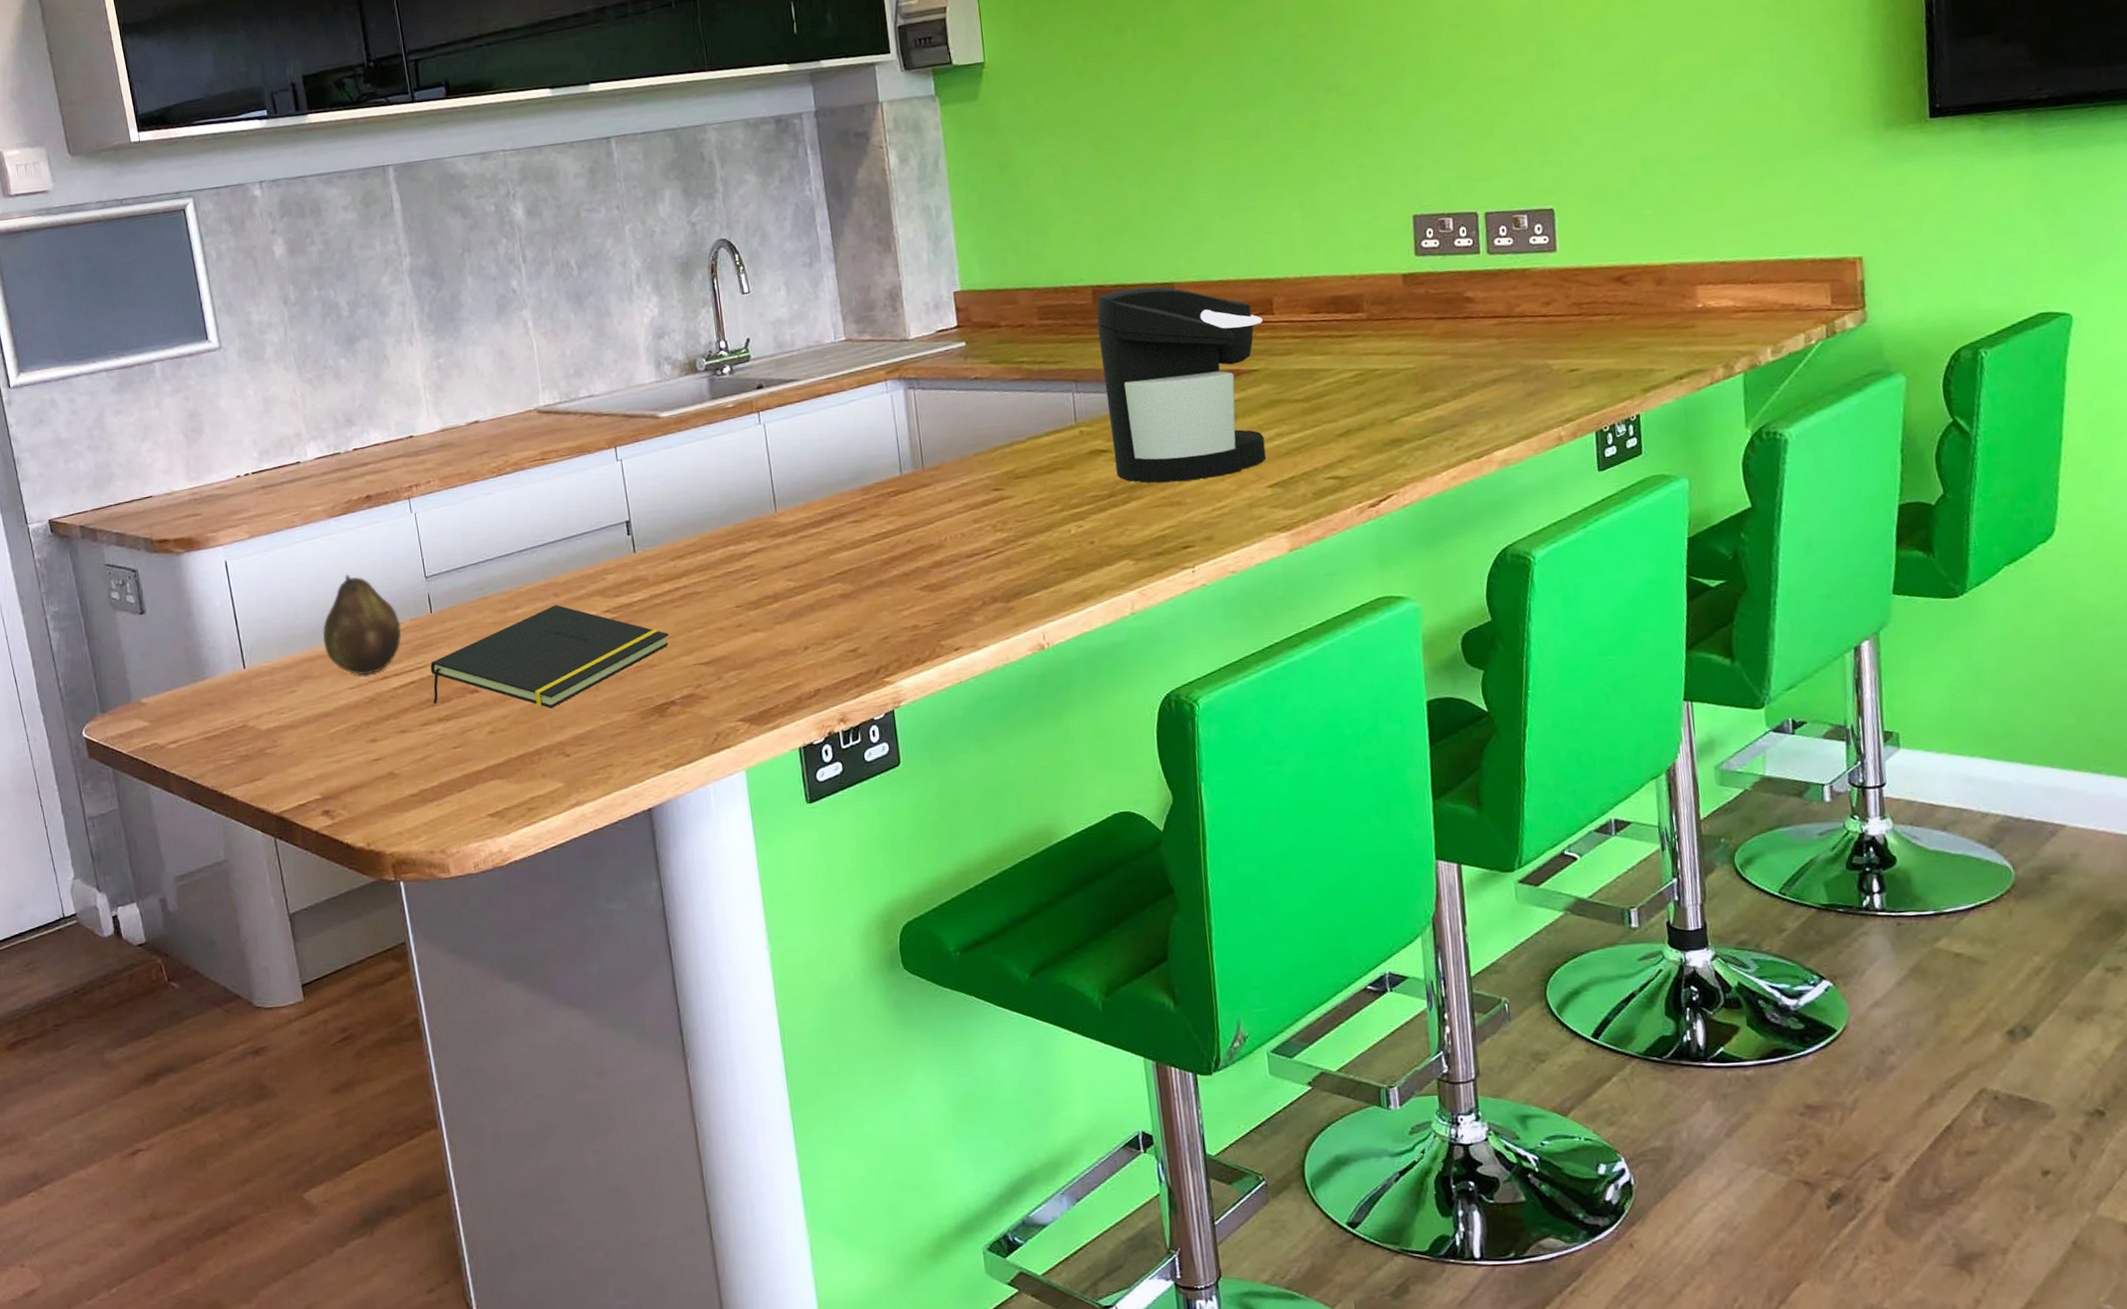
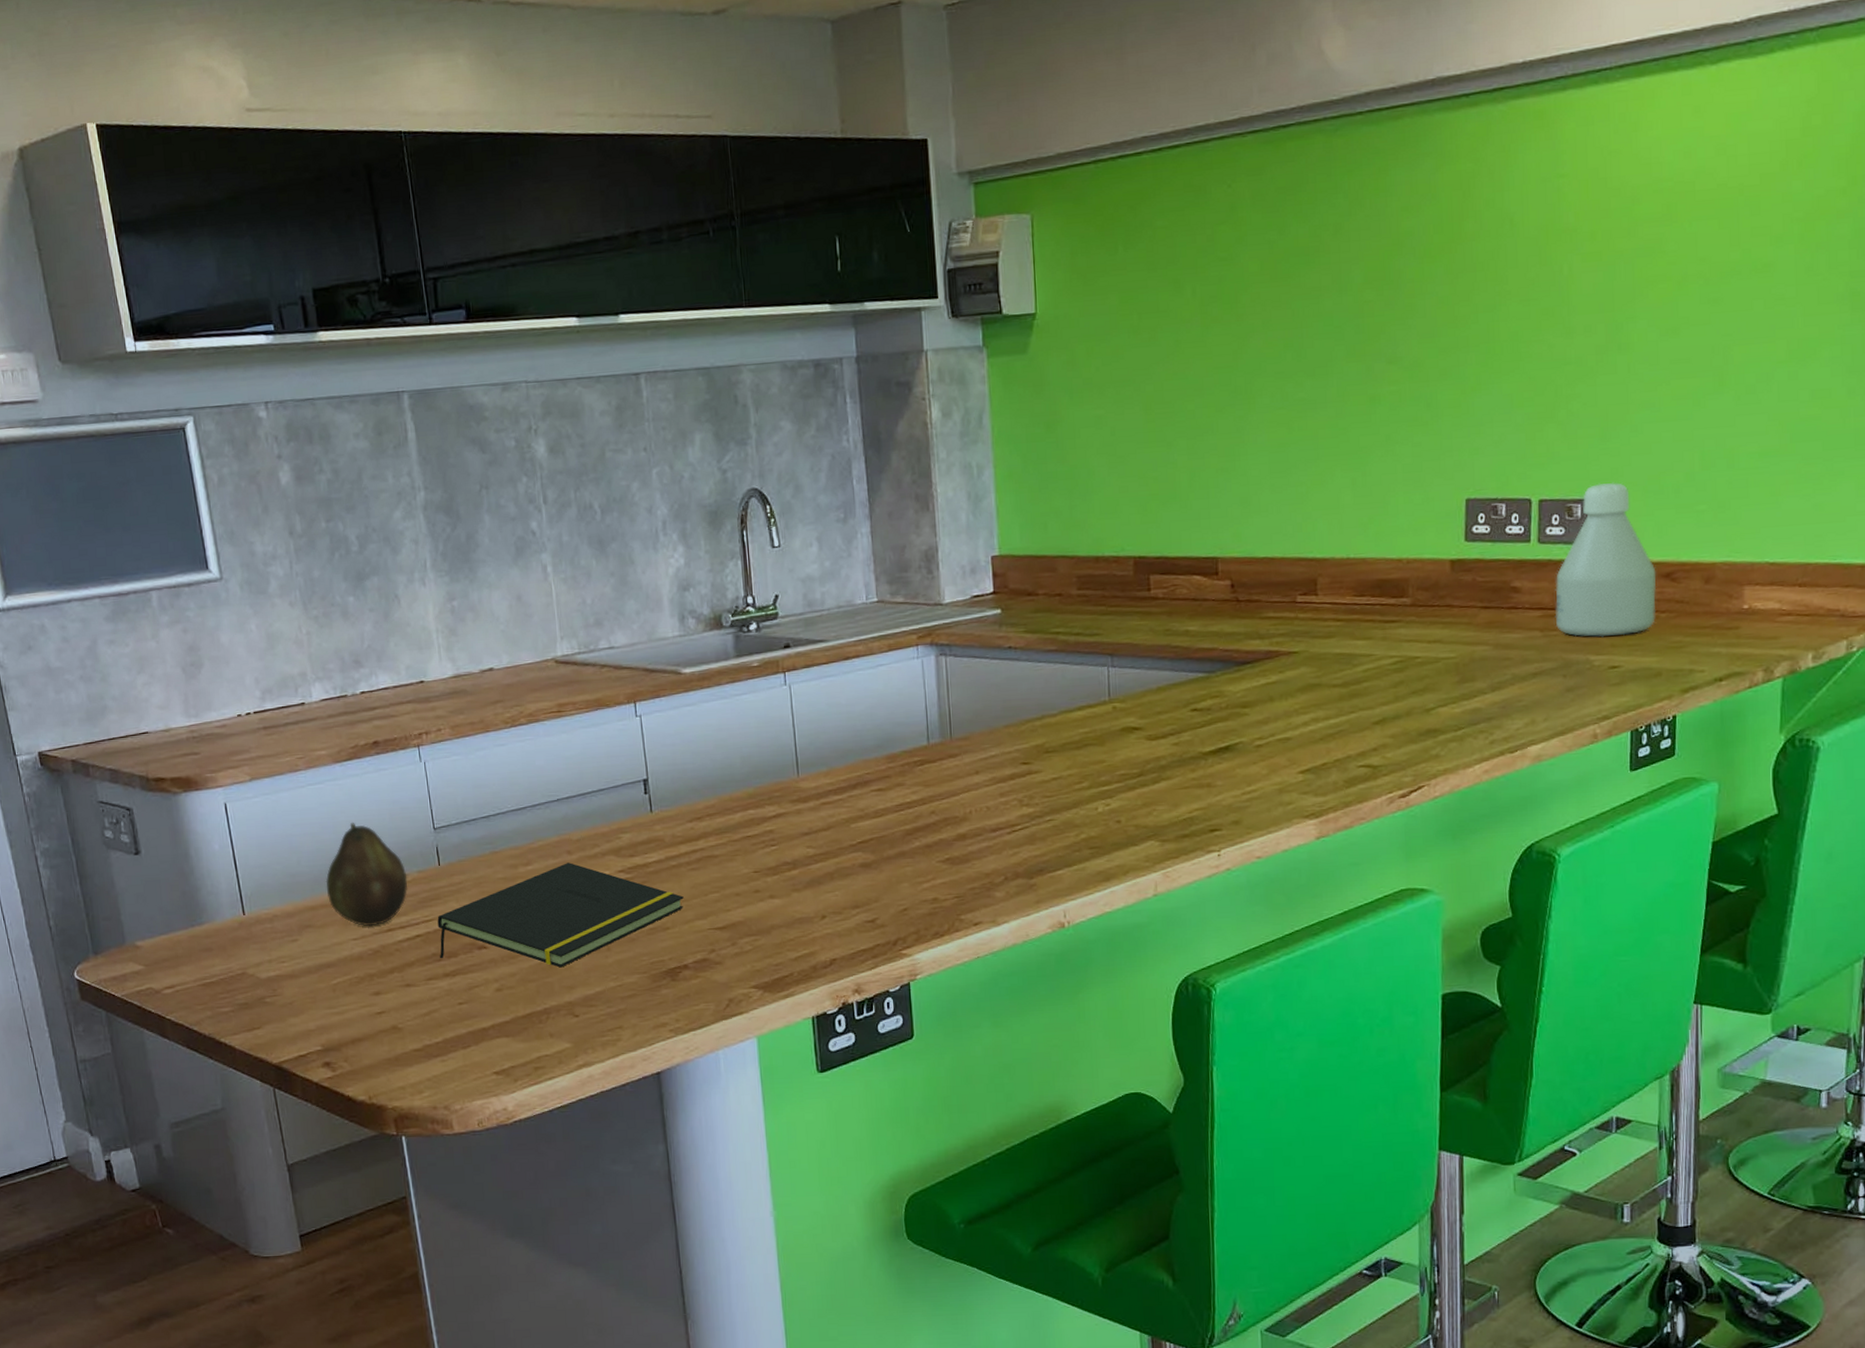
coffee maker: present [1096,286,1267,483] -> none [1137,560,1306,764]
bottle: none [1508,192,1611,342] -> present [1555,482,1657,637]

